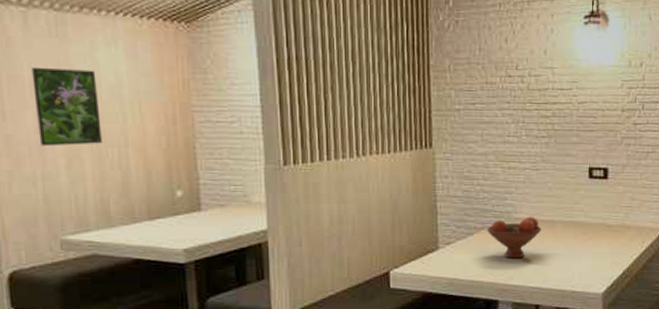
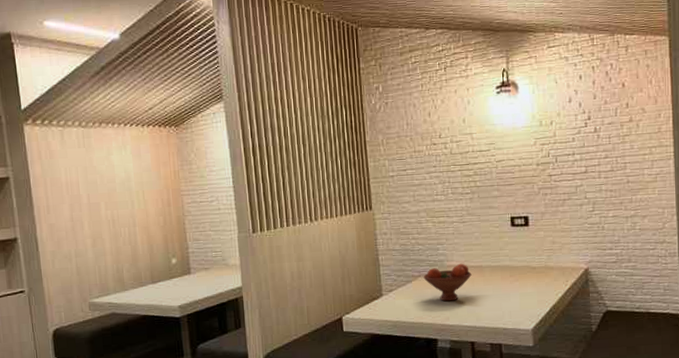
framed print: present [31,67,103,147] -> none [67,169,117,231]

